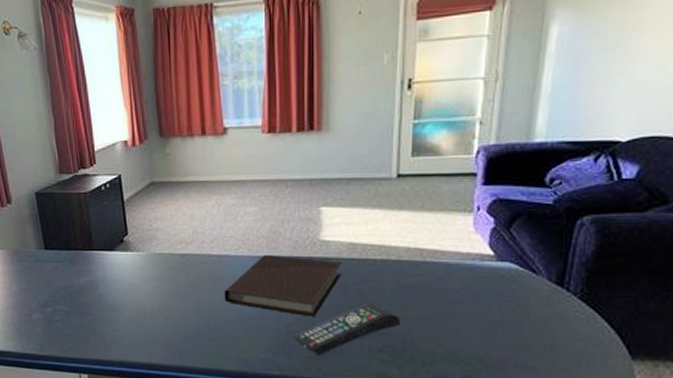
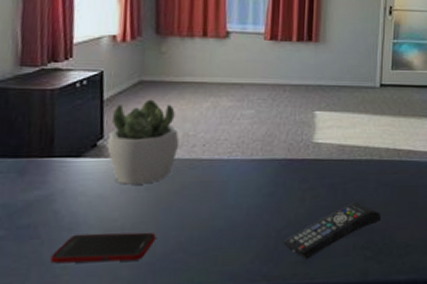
cell phone: none [102,314,179,340] -> present [50,232,156,264]
succulent plant: none [131,199,190,276] -> present [107,99,179,185]
notebook: present [224,255,341,316] -> none [212,158,332,219]

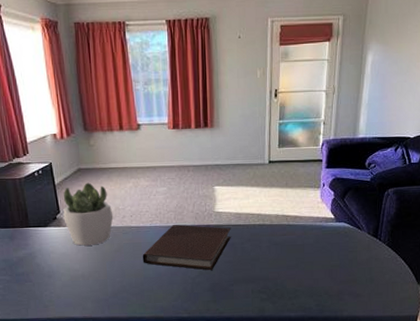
cell phone: present [50,232,156,264] -> none [40,278,107,298]
notebook: none [212,158,332,219] -> present [142,224,231,270]
remote control: present [282,201,381,259] -> none [197,257,273,299]

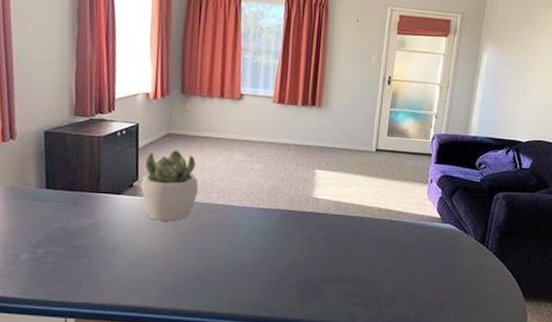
notebook: present [142,224,231,270] -> none [224,207,328,264]

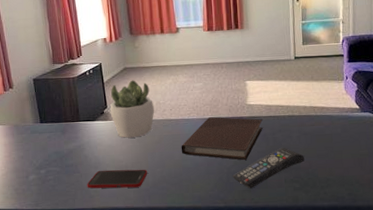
cell phone: none [97,257,179,283] -> present [87,169,148,189]
notebook: none [224,207,328,264] -> present [181,117,263,160]
remote control: none [282,253,371,298] -> present [232,147,305,189]

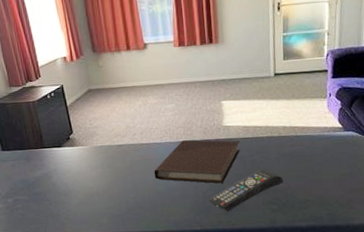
cell phone: present [87,169,148,189] -> none [57,195,121,216]
succulent plant: present [110,80,155,138] -> none [75,102,125,164]

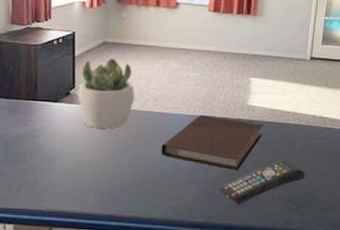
succulent plant: none [75,102,125,164] -> present [78,58,135,129]

